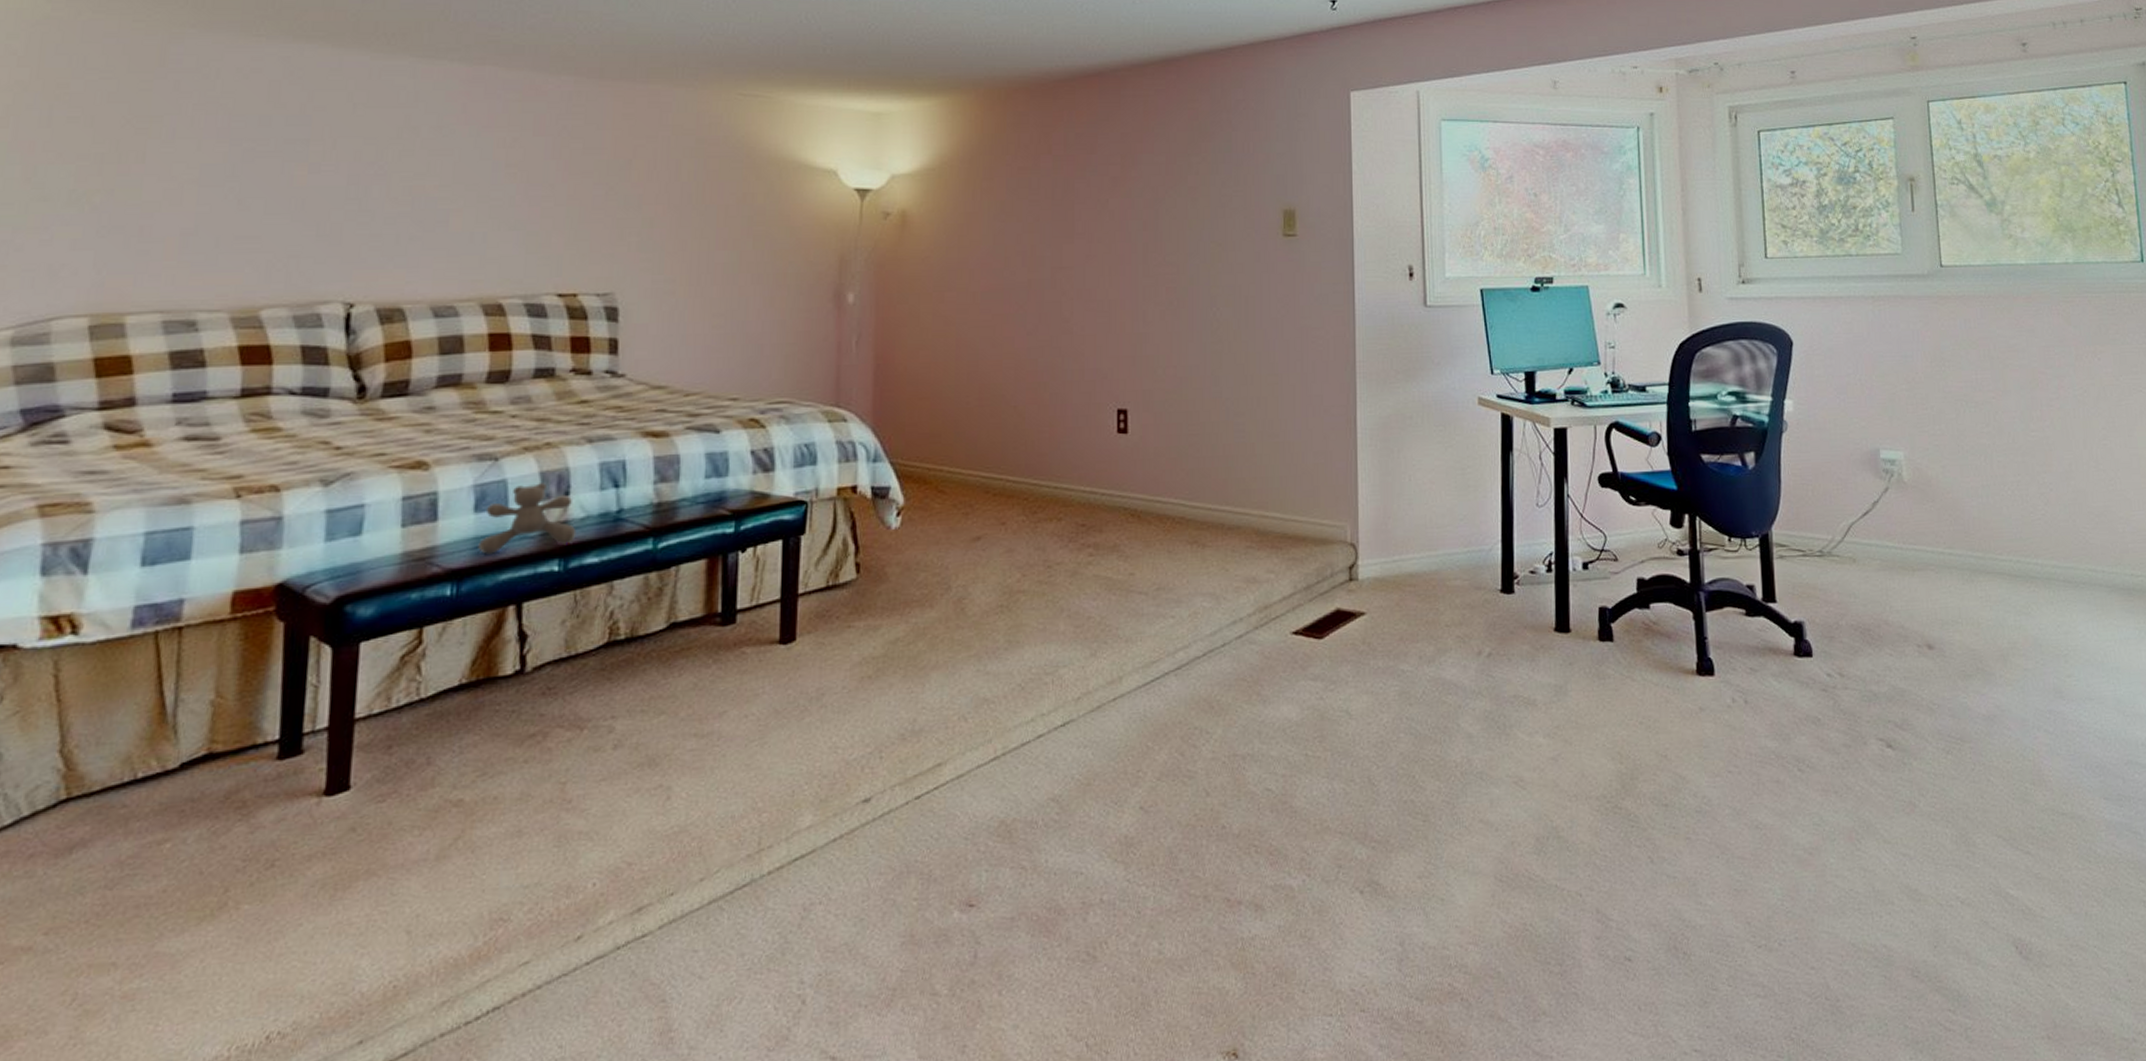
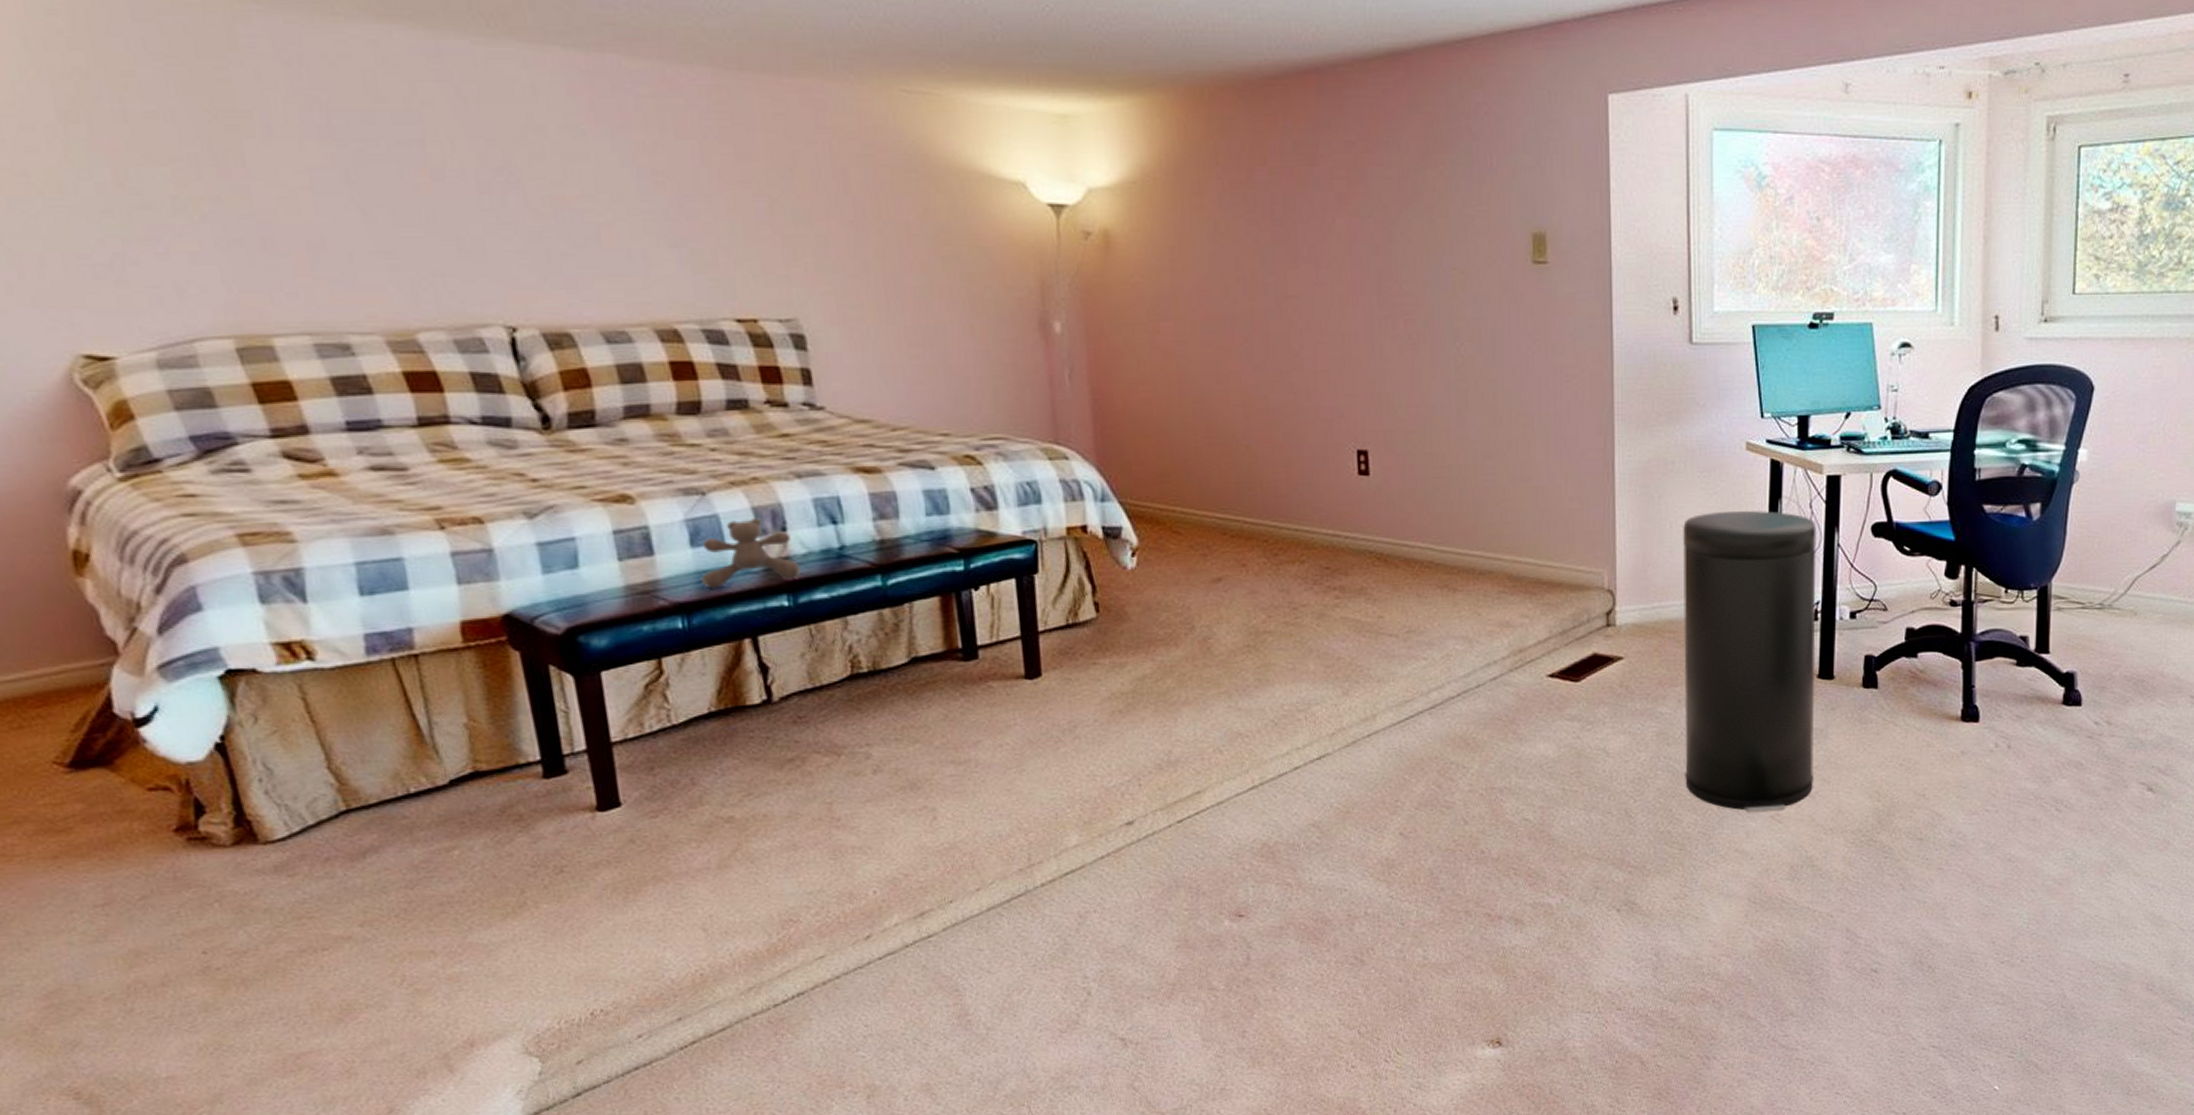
pedal bin: none [1420,463,1555,779] -> present [1682,510,1817,813]

